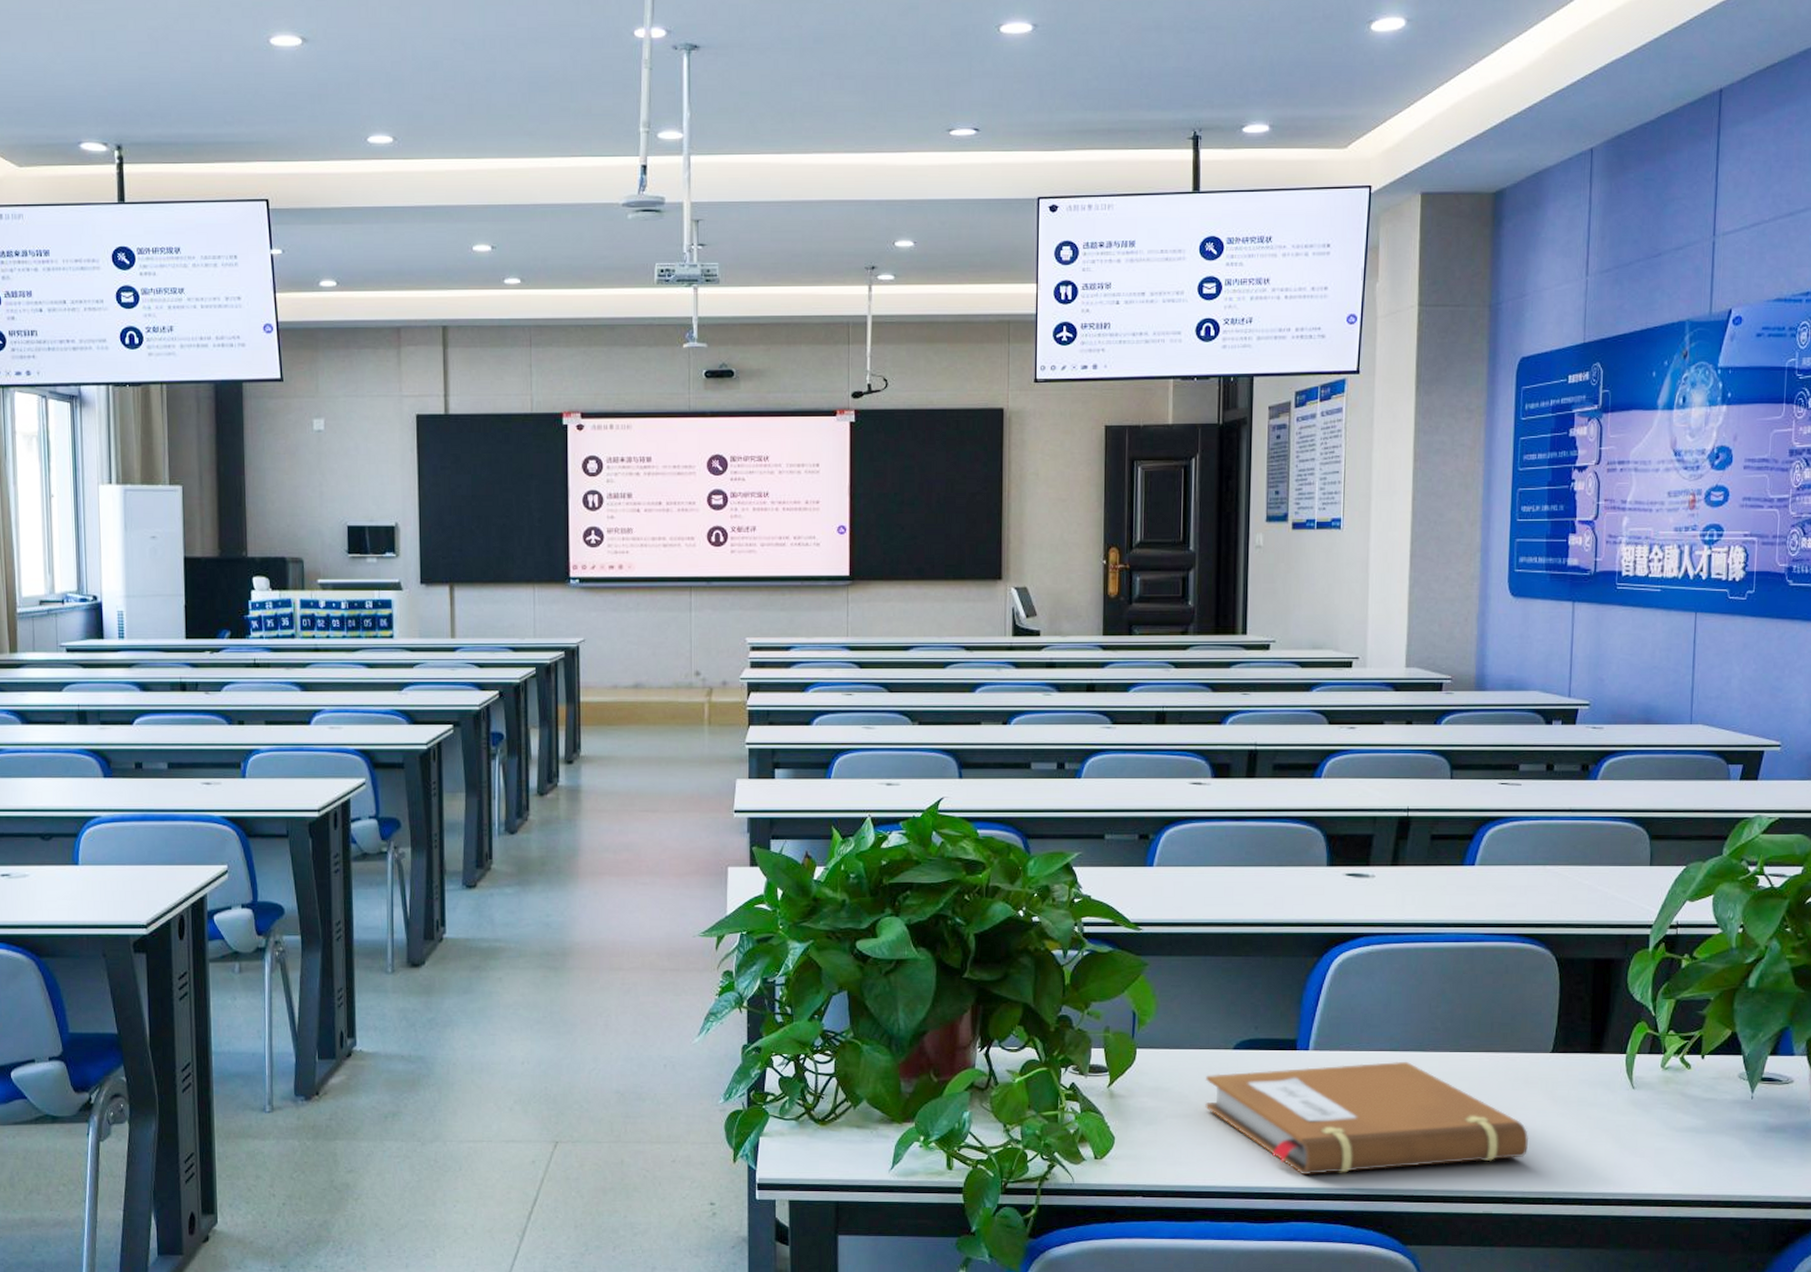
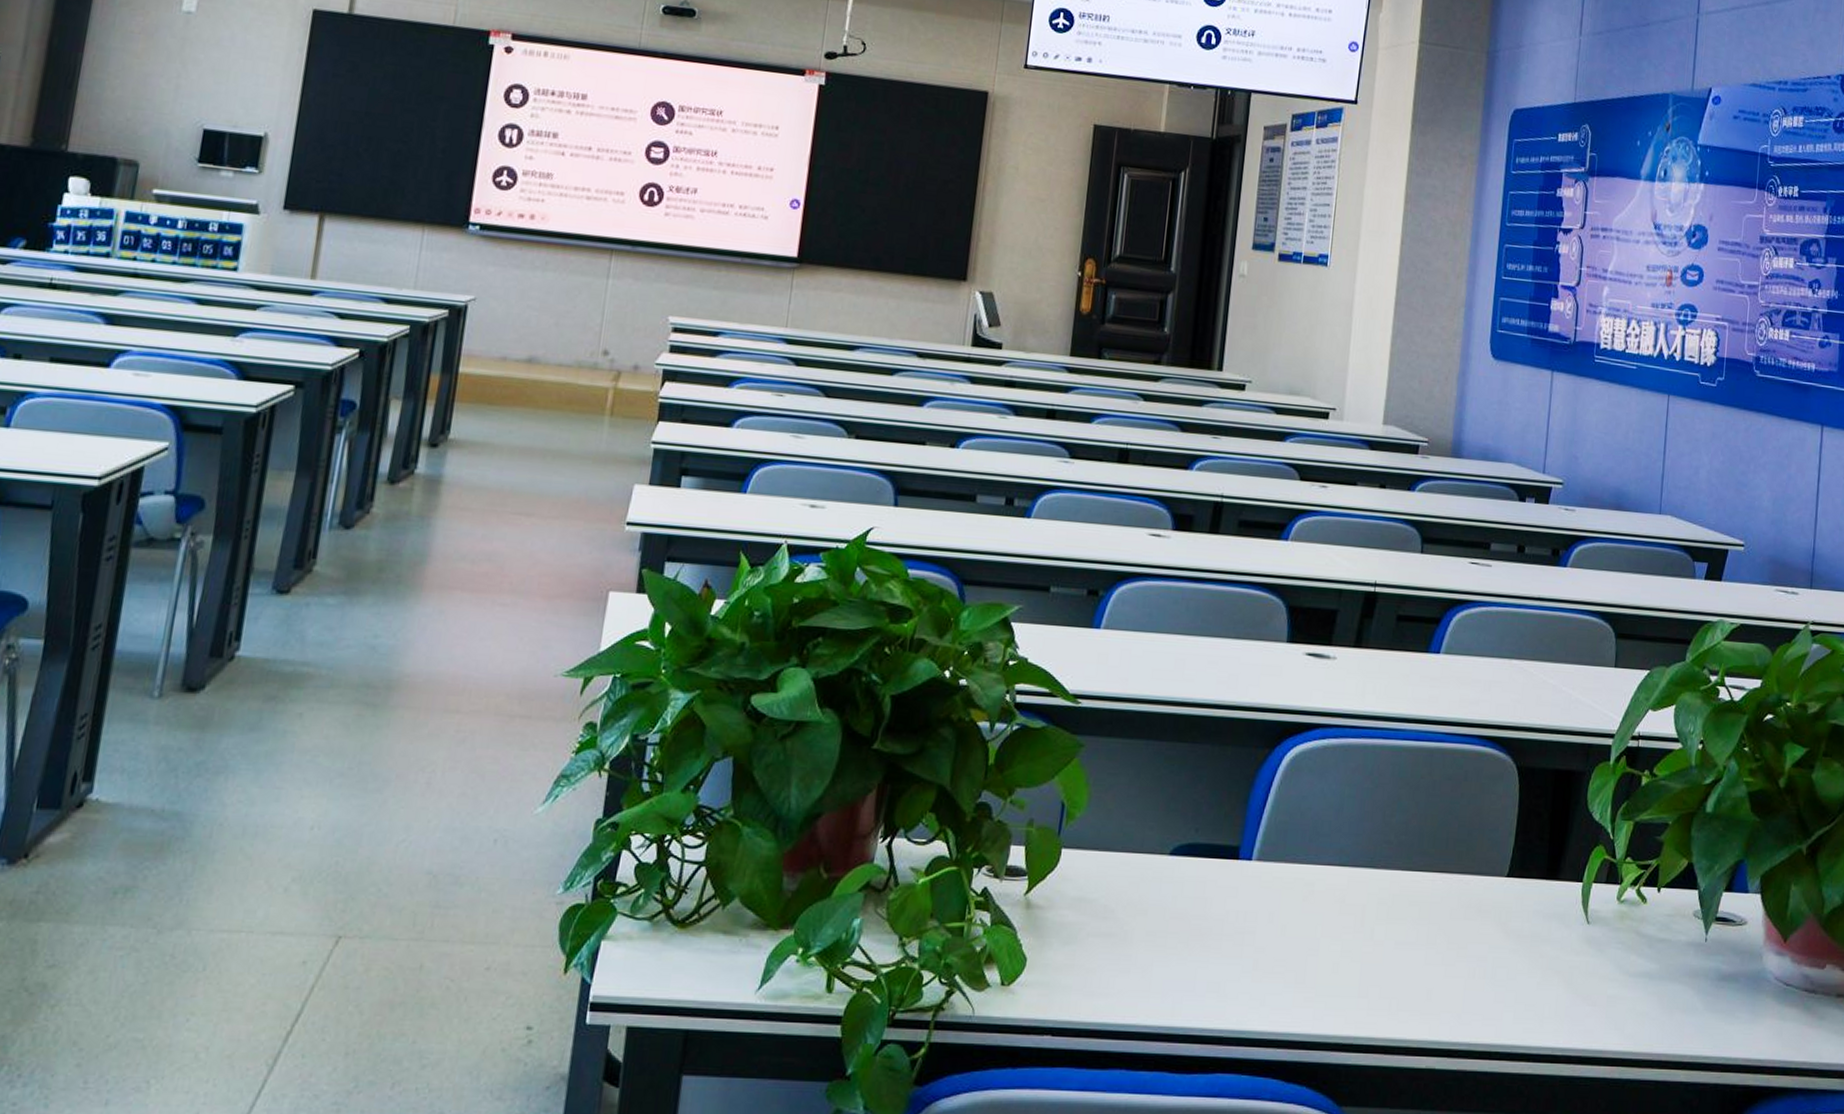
notebook: present [1205,1062,1529,1176] -> none [1132,879,1479,1015]

